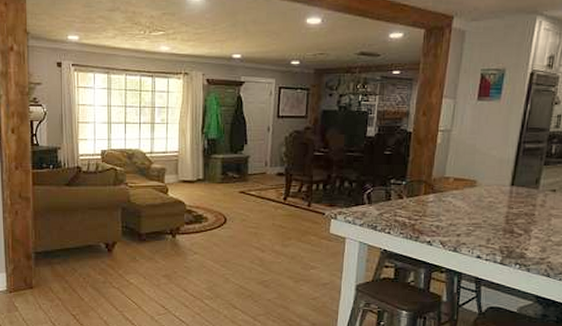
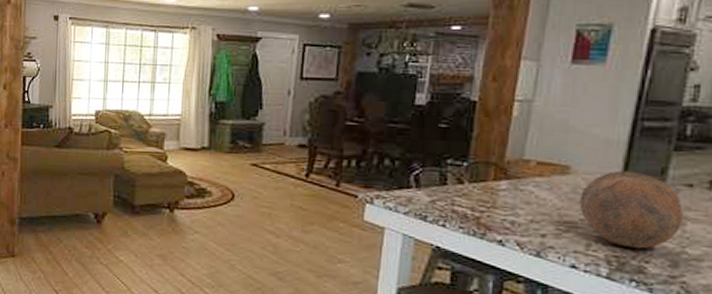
bowl: none [483,182,549,240] -> present [579,170,683,249]

